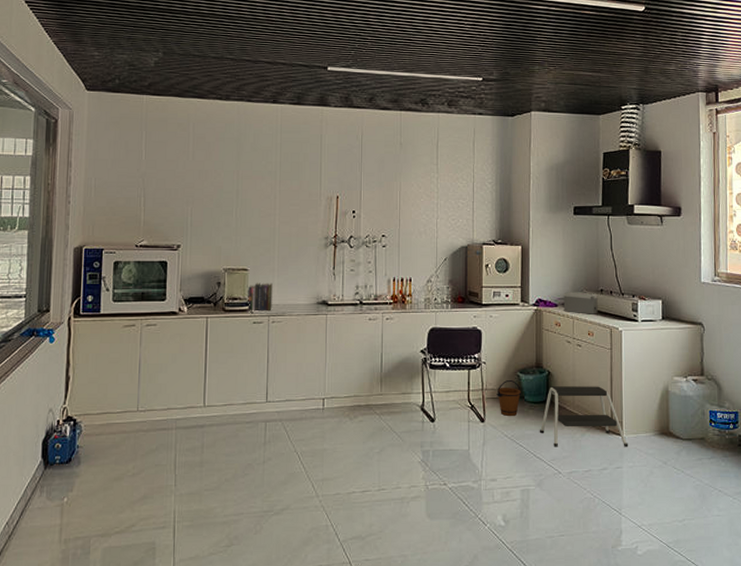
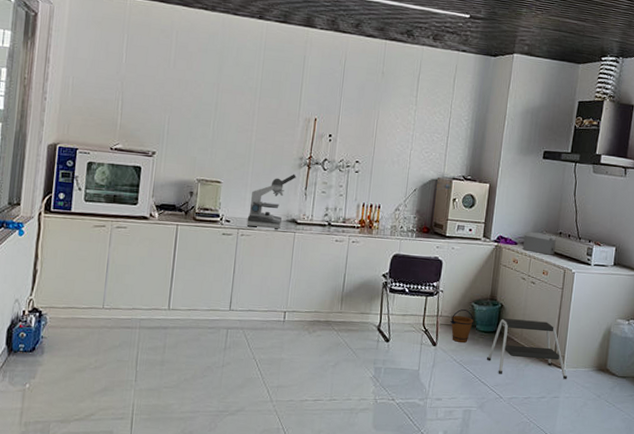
books: present [248,282,272,312] -> none [218,195,244,225]
microscope: none [277,254,323,314] -> present [246,173,296,230]

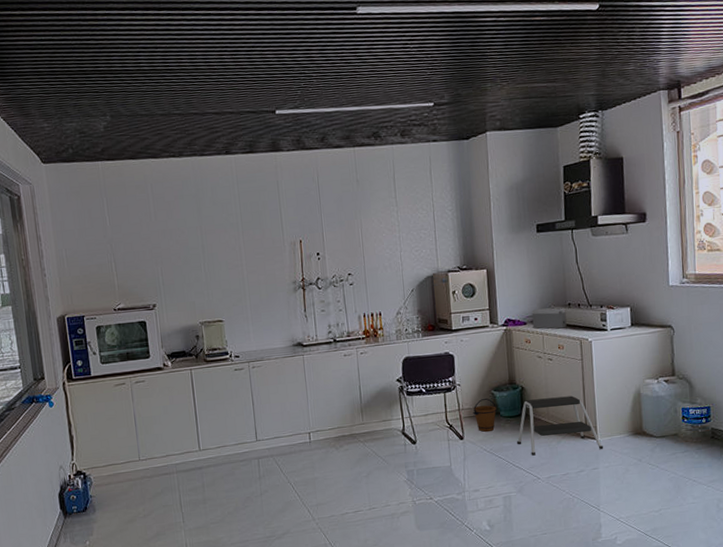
microscope: present [246,173,296,230] -> none [254,298,294,359]

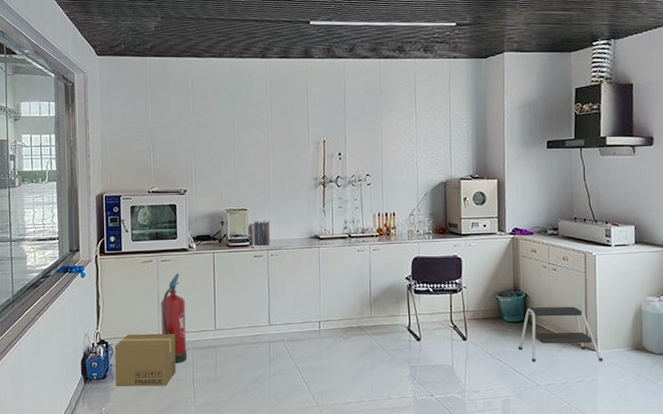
cardboard box: none [92,457,162,518] -> present [114,333,176,387]
fire extinguisher: none [138,394,172,489] -> present [161,273,187,363]
books: none [225,330,251,360] -> present [248,220,270,246]
bucket: present [473,398,498,432] -> none [477,303,501,335]
battery: present [531,307,567,329] -> none [538,220,572,241]

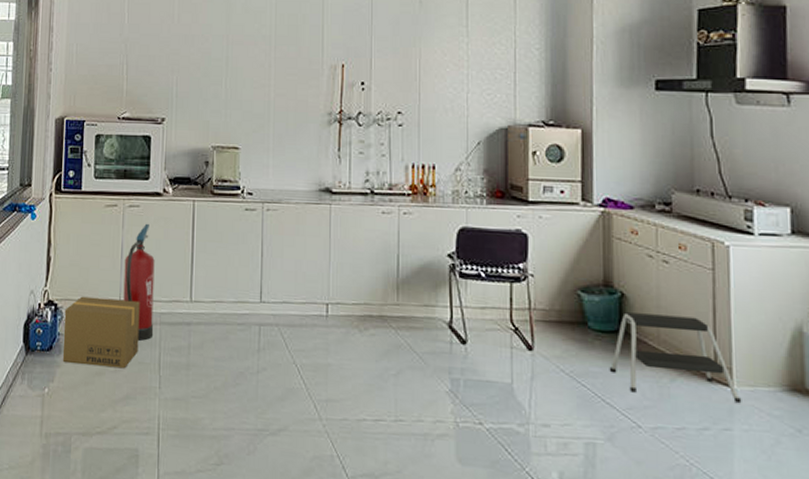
books: present [248,220,270,246] -> none [239,163,267,197]

